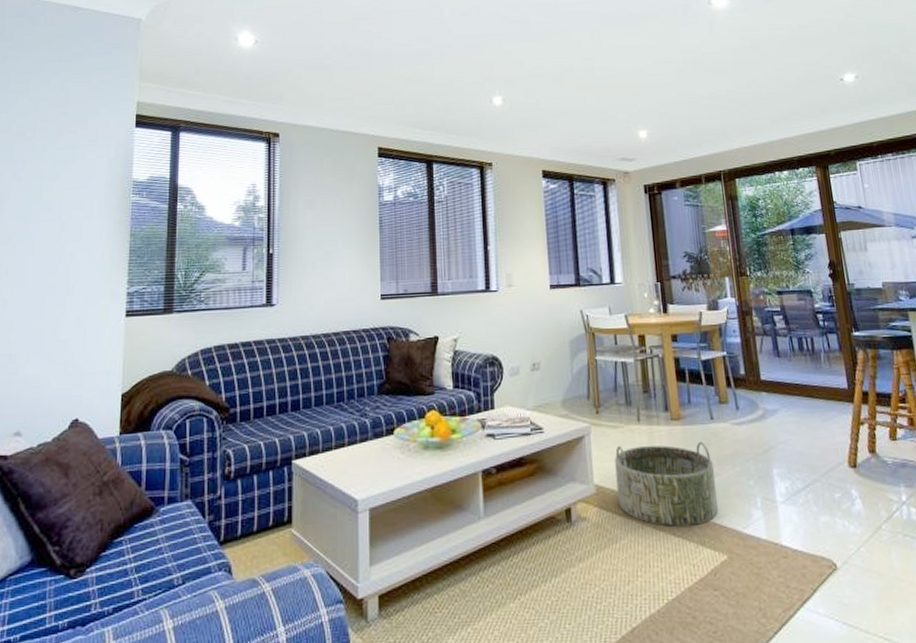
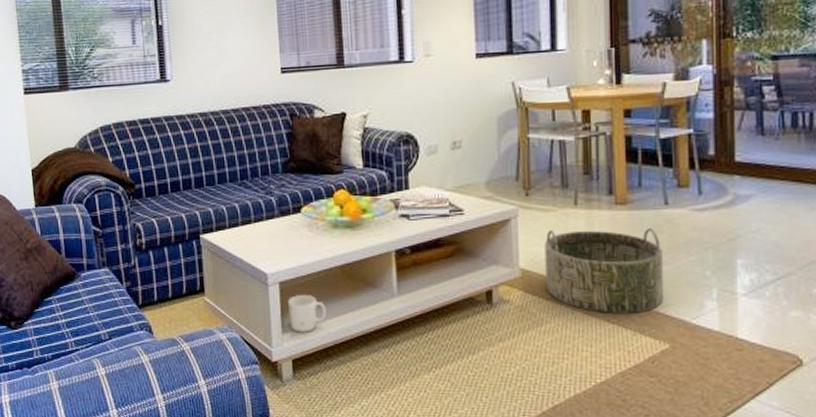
mug: none [376,521,415,564] -> present [288,295,326,333]

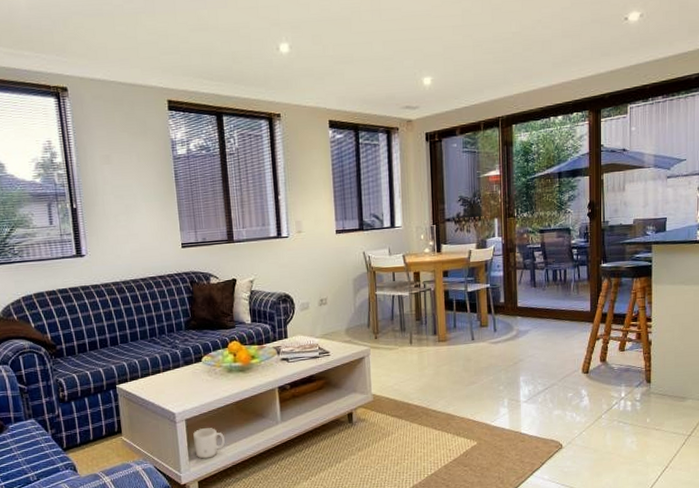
basket: present [544,229,665,313] -> none [389,358,473,423]

